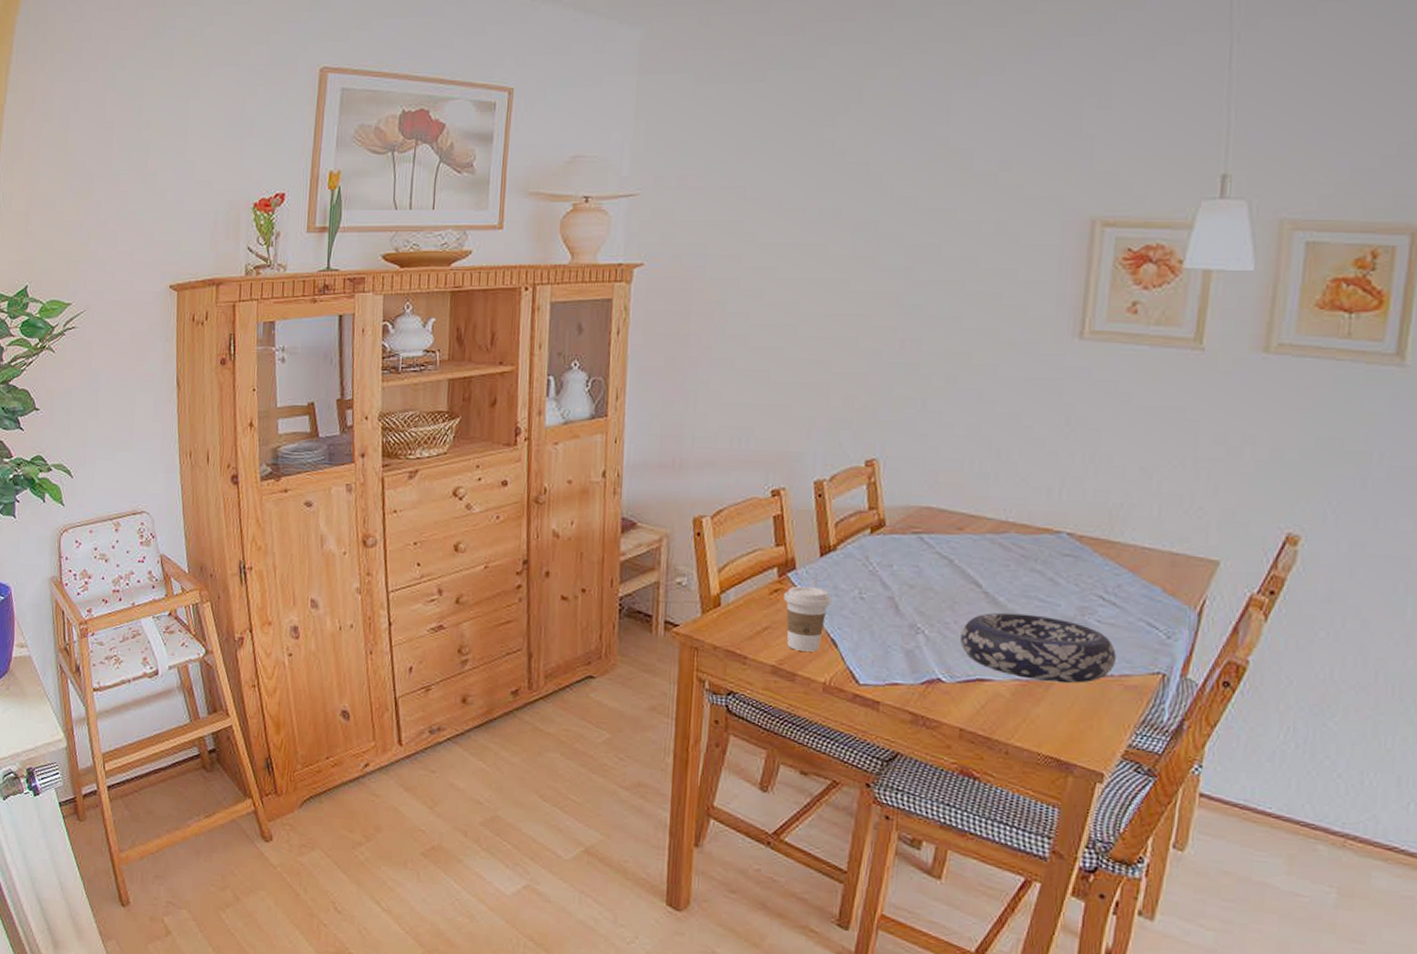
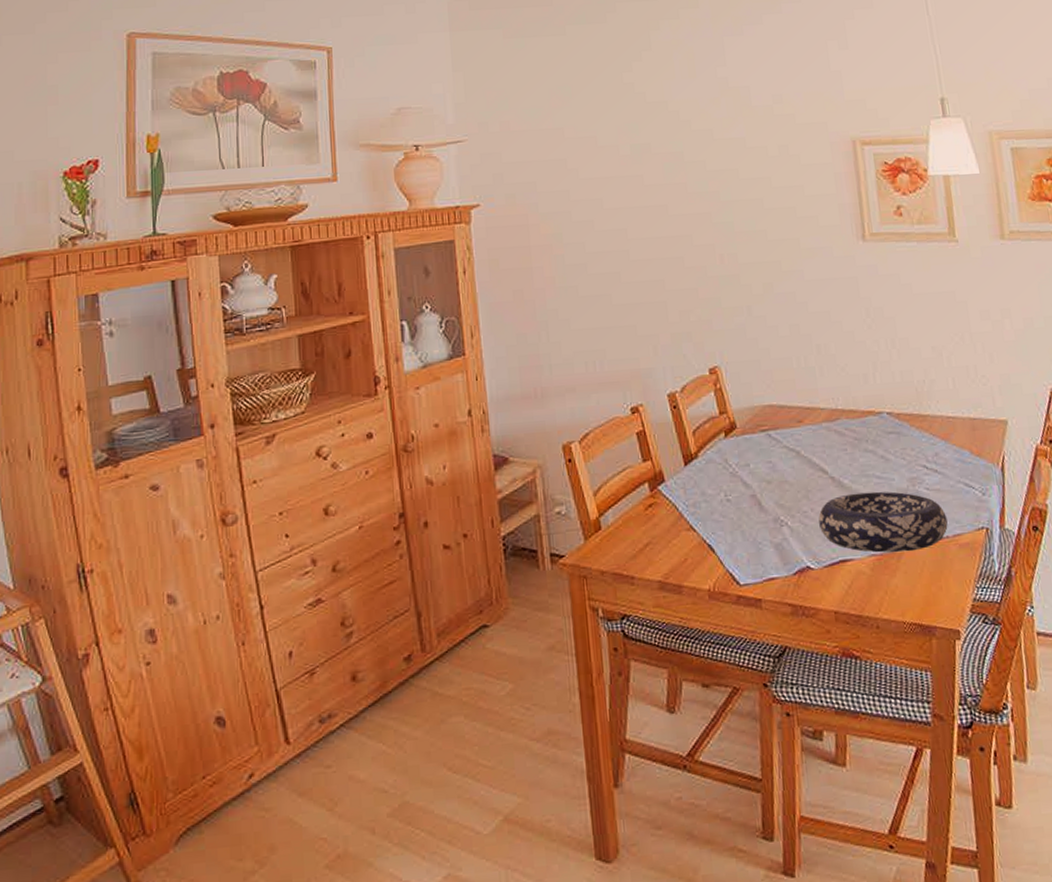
coffee cup: present [784,586,832,652] -> none [658,496,702,562]

